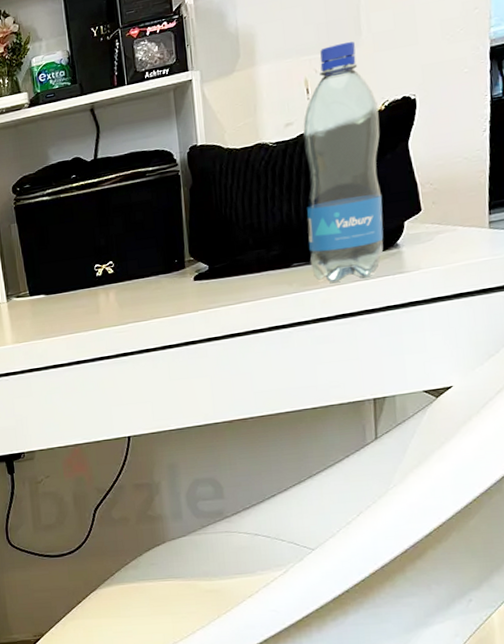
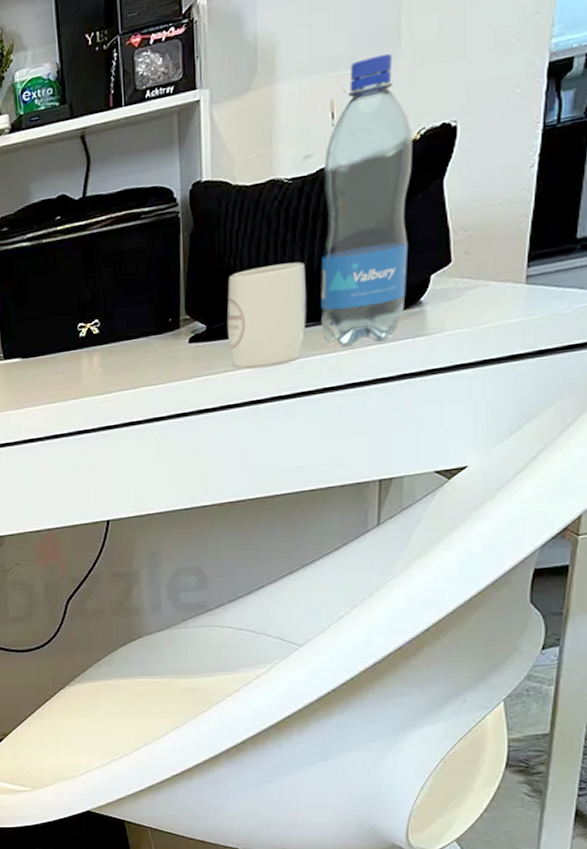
mug: none [225,211,298,304] -> present [226,261,307,370]

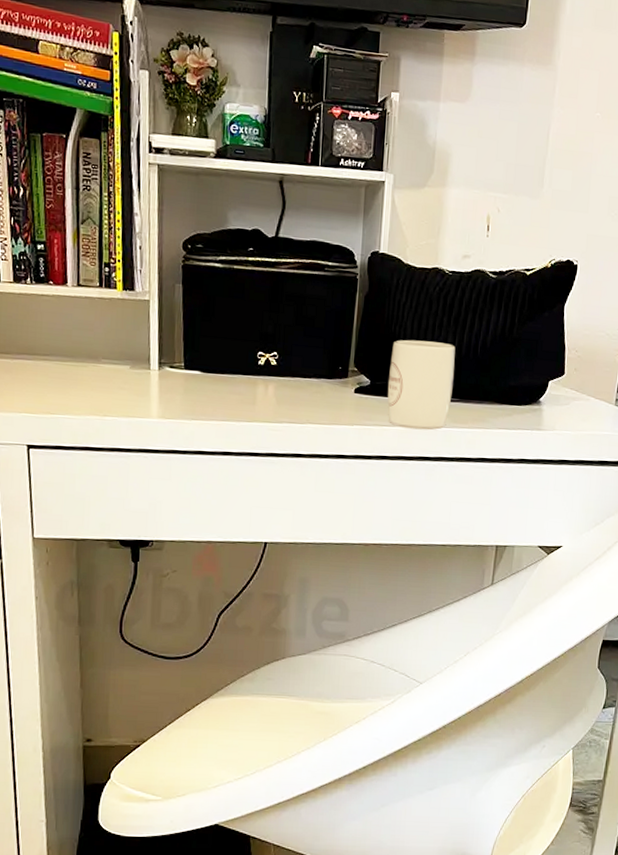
bottle: present [320,54,413,348] -> none [463,189,546,429]

